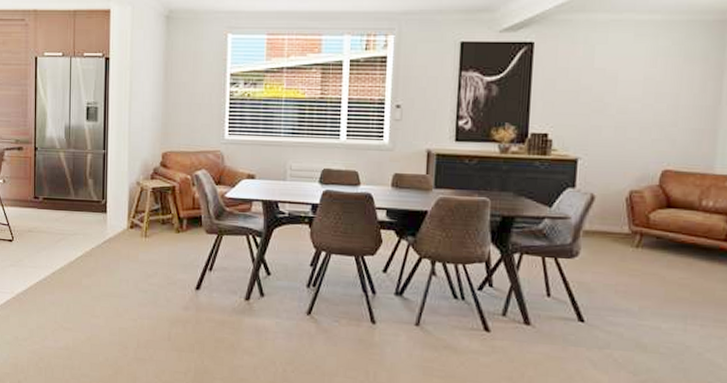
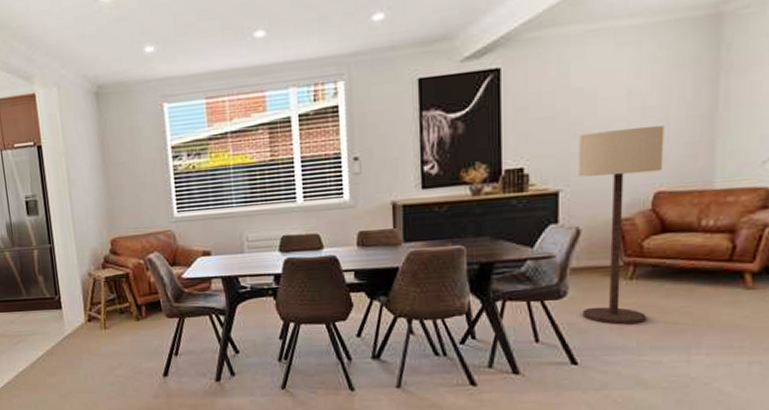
floor lamp: none [591,110,674,290] -> present [578,126,665,325]

